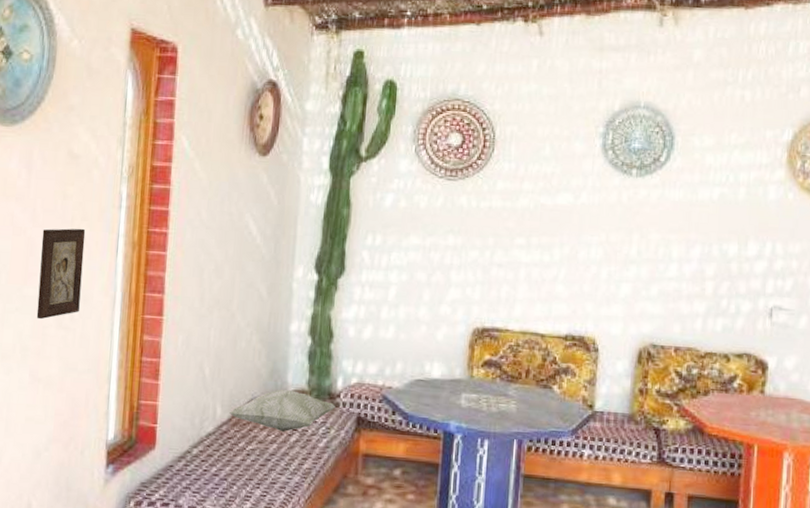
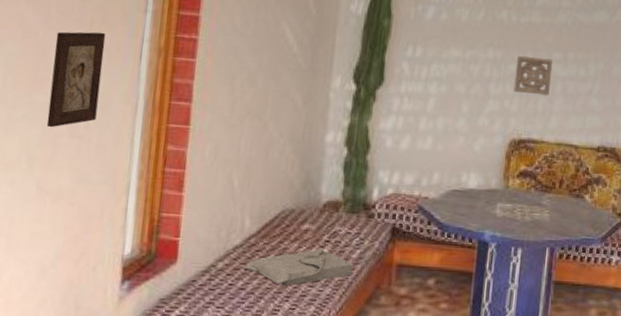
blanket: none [215,436,320,473] -> present [242,248,353,286]
decorative pillow: present [229,390,336,432] -> none [259,201,371,244]
wall ornament: none [475,242,516,283] -> present [514,56,553,96]

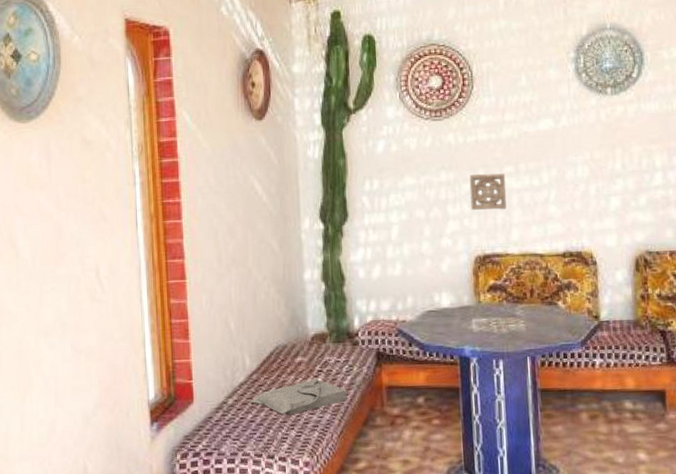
religious icon: present [46,31,106,128] -> none [67,207,109,296]

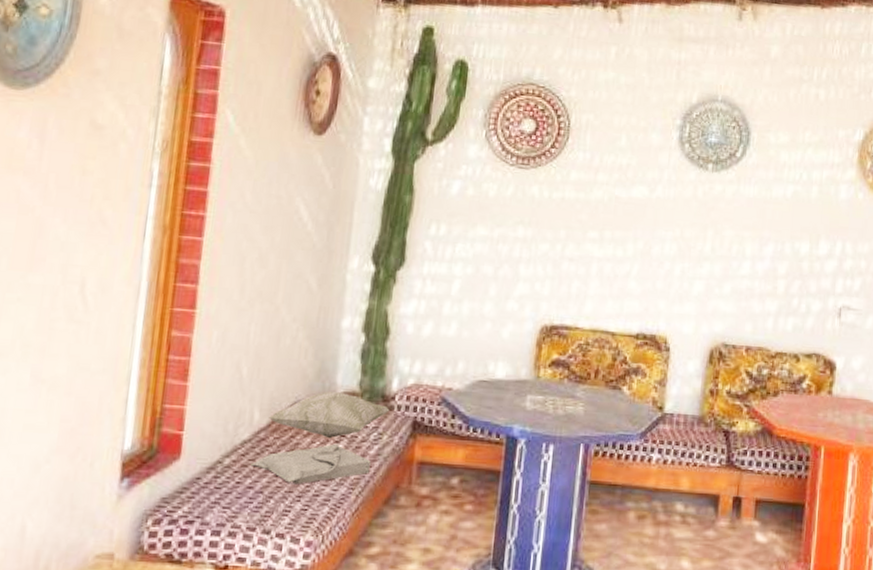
decorative pillow: none [258,334,356,375] -> present [269,392,390,439]
wall ornament: present [469,173,507,210] -> none [545,235,588,278]

